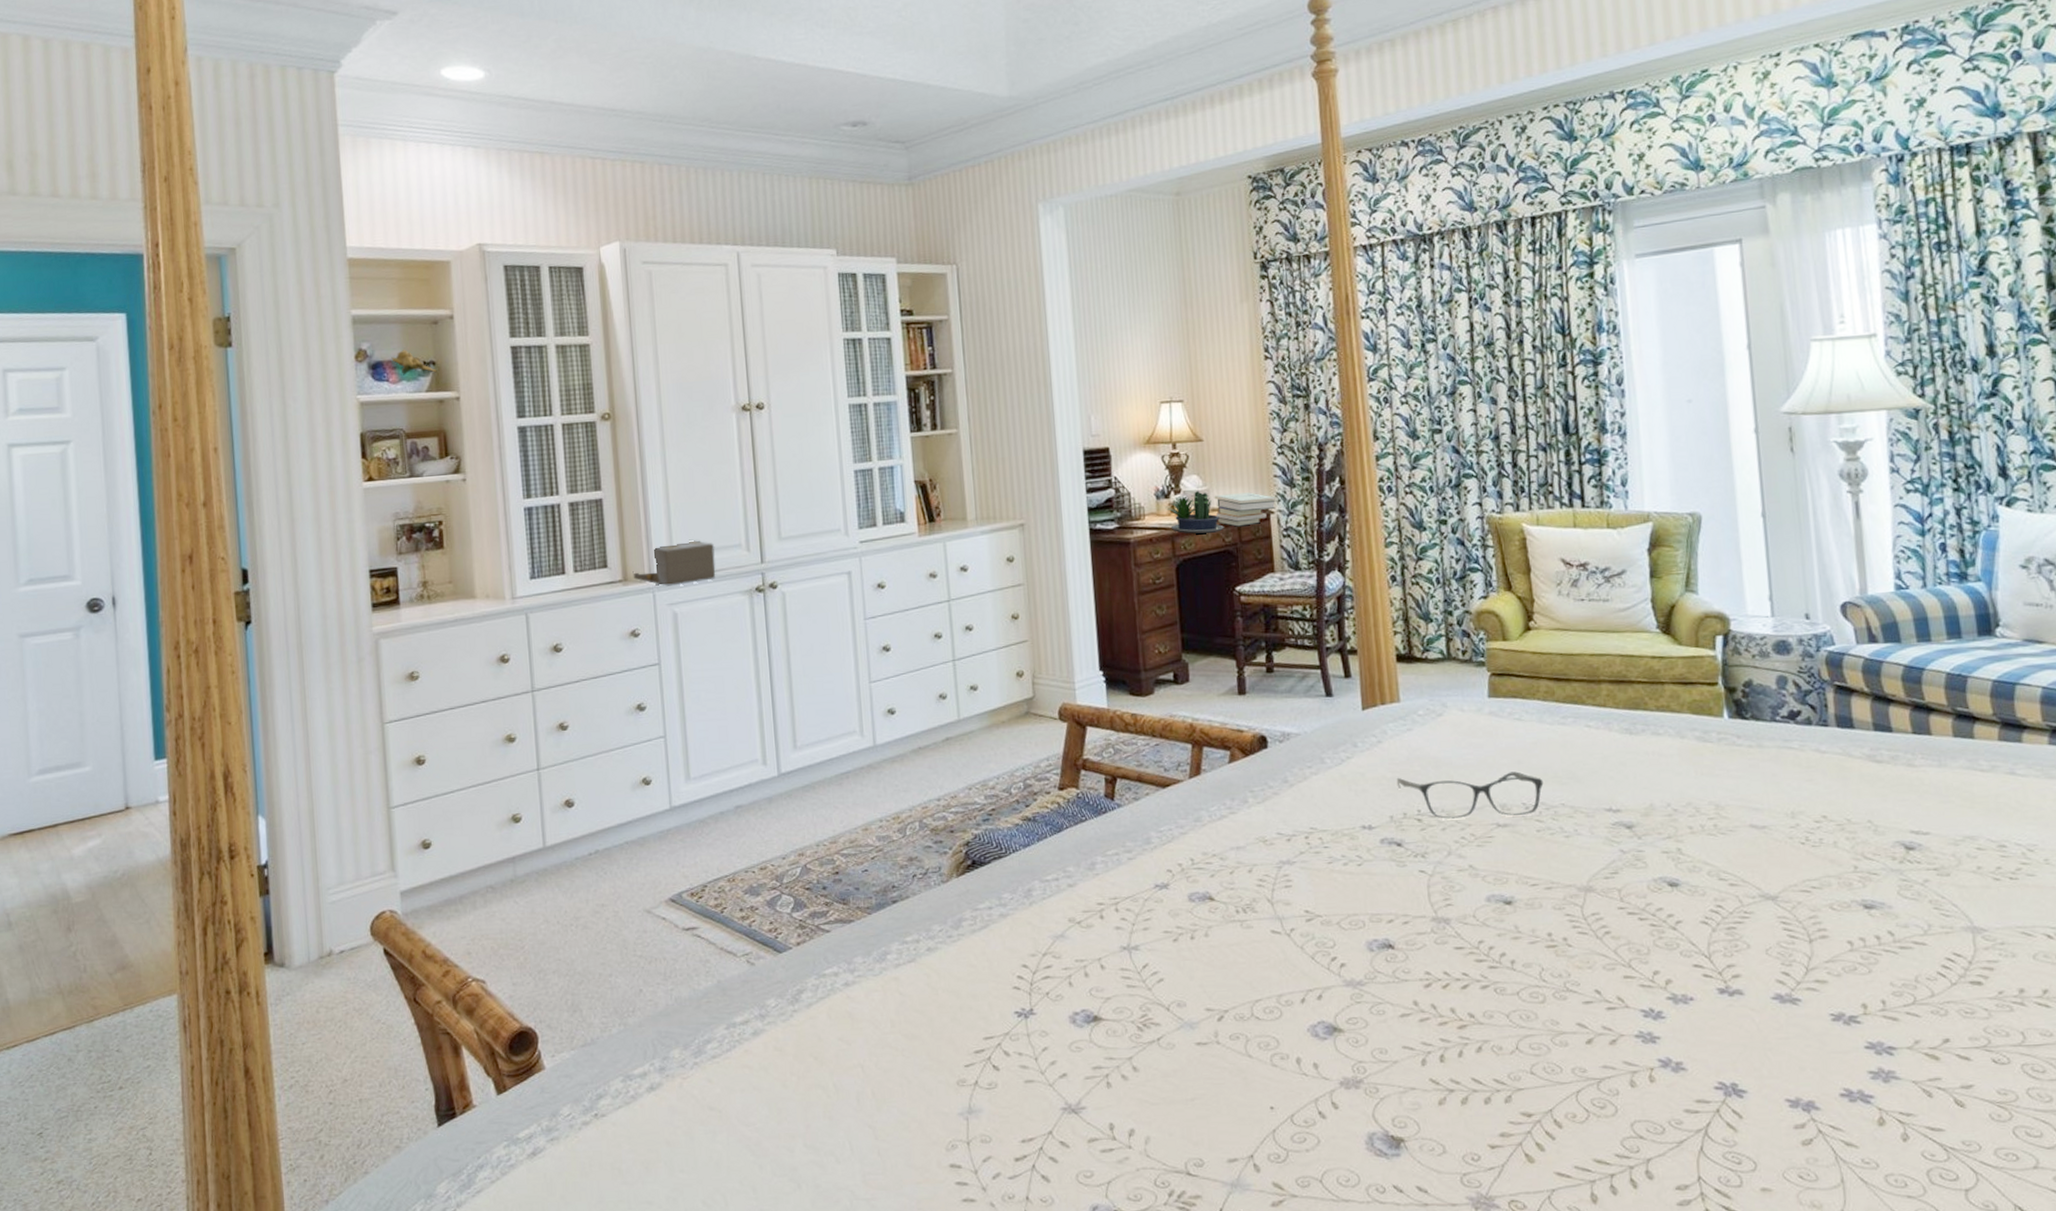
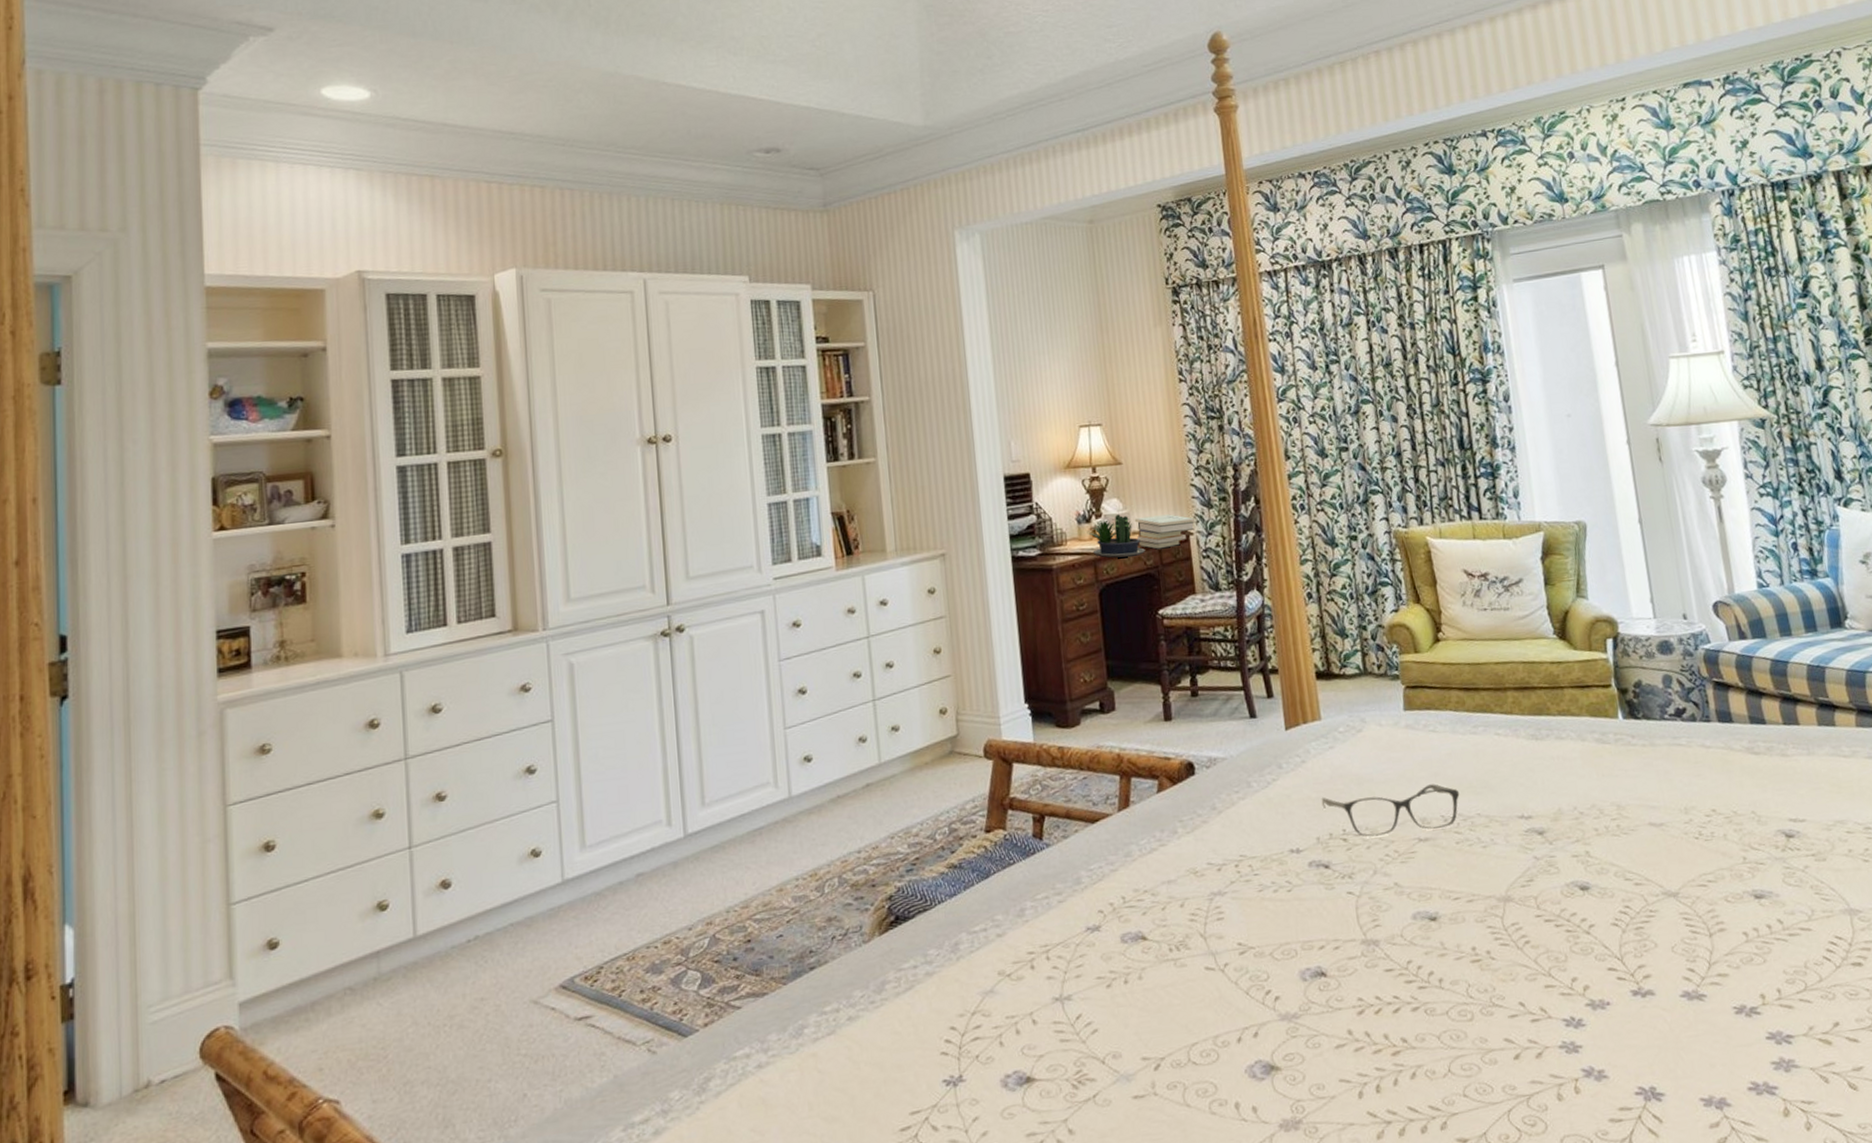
decorative figurine: present [391,350,437,376] -> none [252,385,306,413]
jewelry box: present [632,539,716,586] -> none [524,582,617,635]

